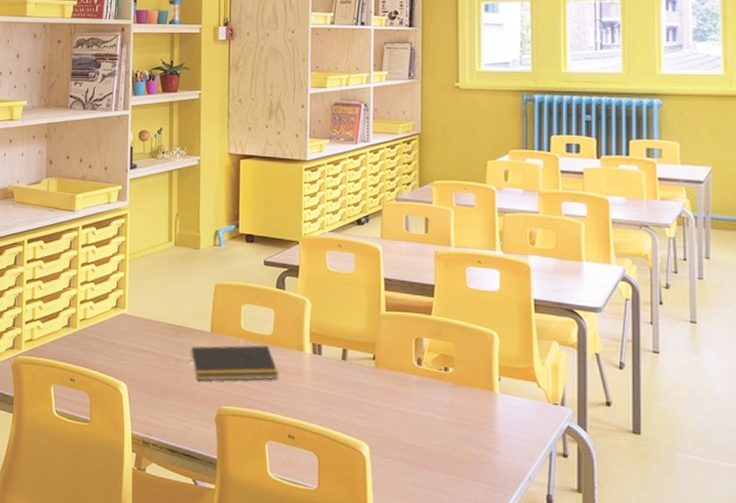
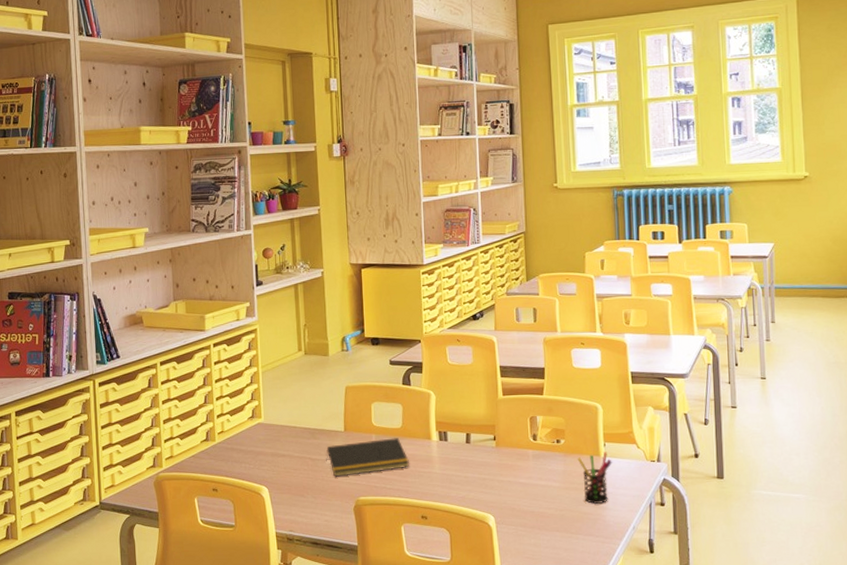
pen holder: none [467,387,508,446] -> present [577,452,612,504]

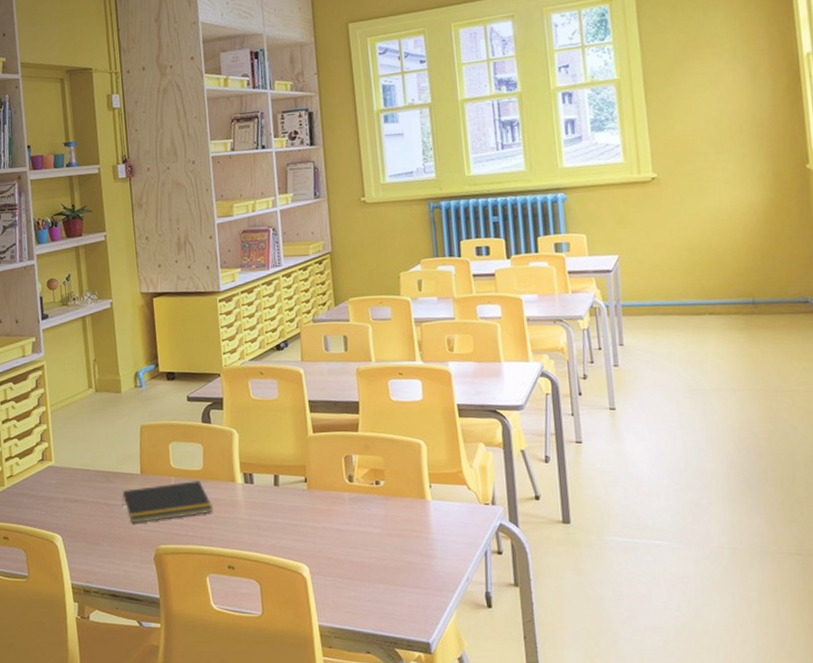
pen holder: present [577,452,612,504] -> none [399,494,440,552]

